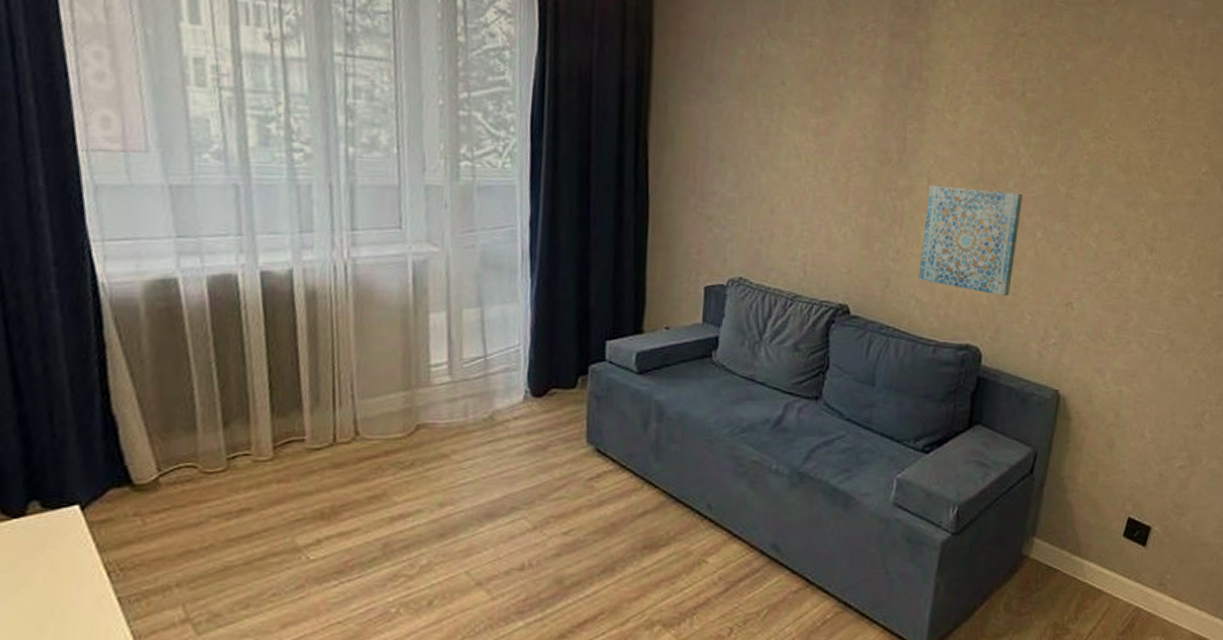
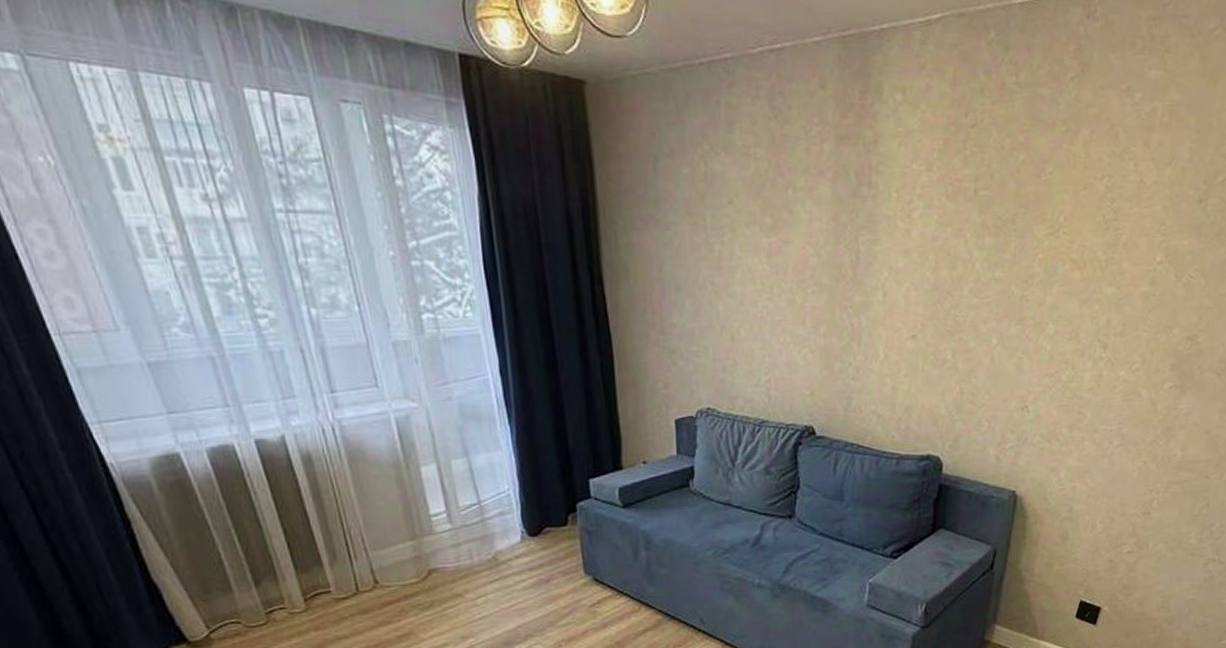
wall art: present [919,185,1024,296] -> none [879,298,979,405]

